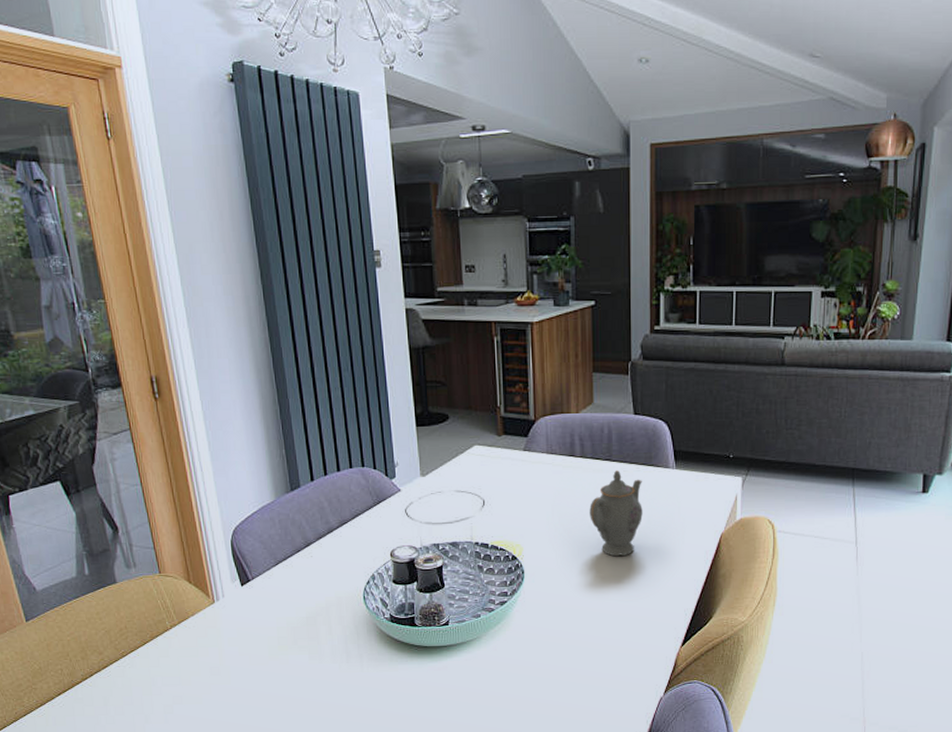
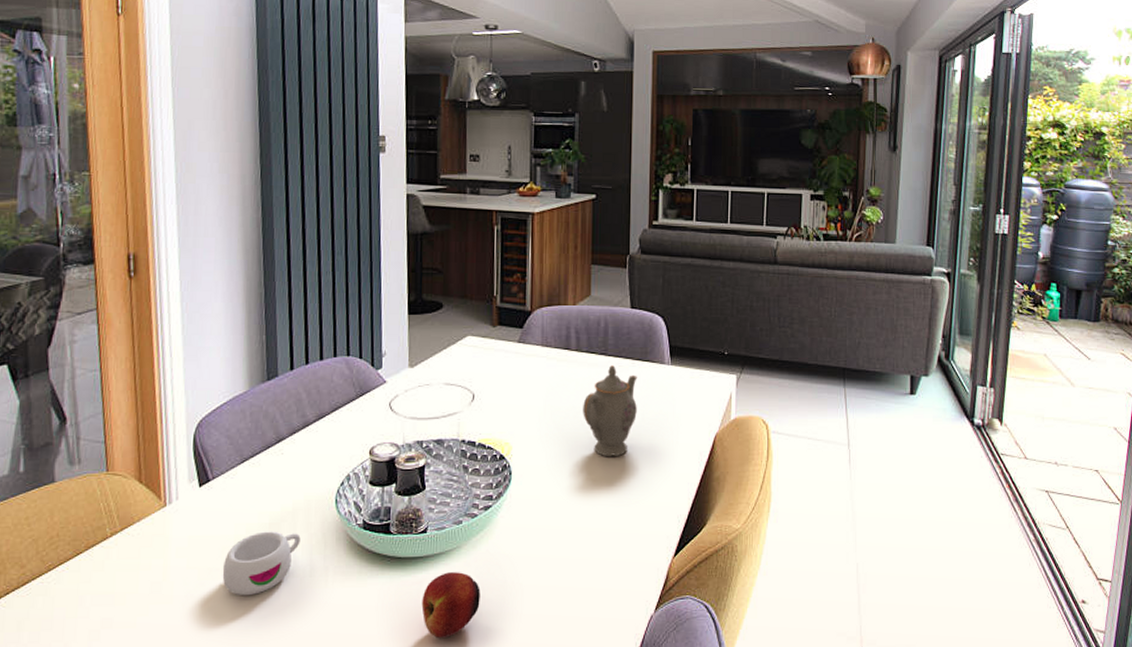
mug: none [270,624,336,679] -> present [222,531,301,596]
apple: none [448,659,501,715] -> present [421,572,481,638]

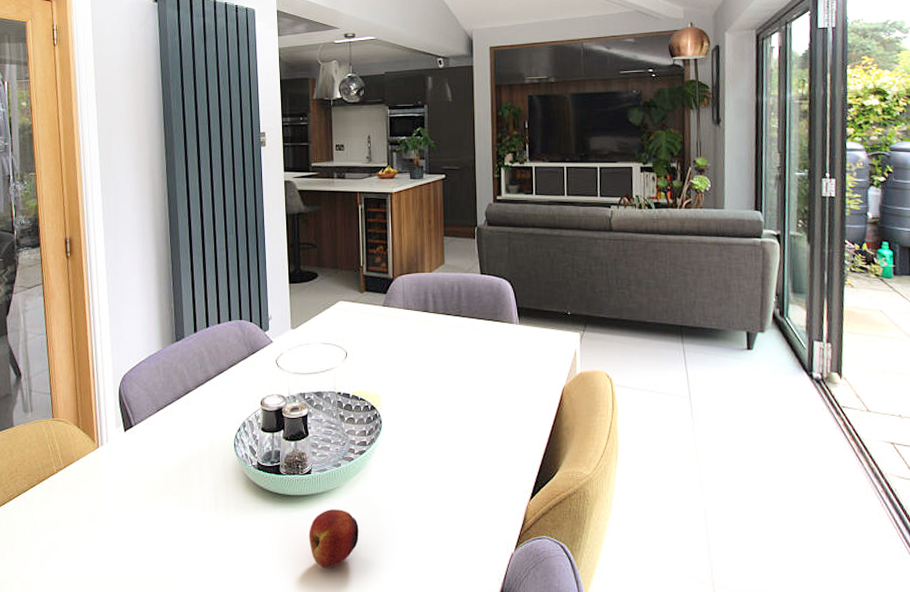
mug: present [222,531,301,596] -> none [144,470,206,526]
teapot: present [583,365,637,457] -> none [442,326,490,408]

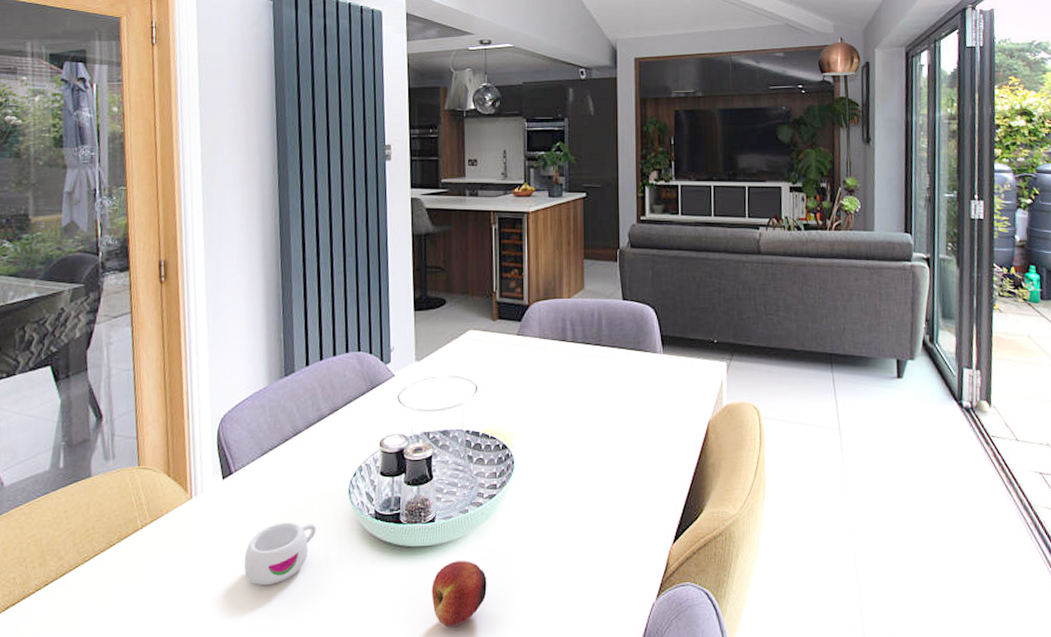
mug: none [144,470,206,526] -> present [243,521,316,586]

